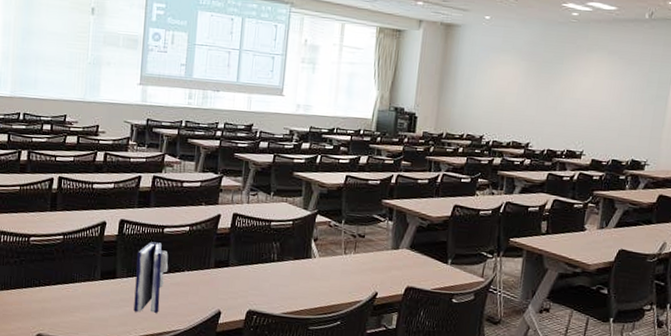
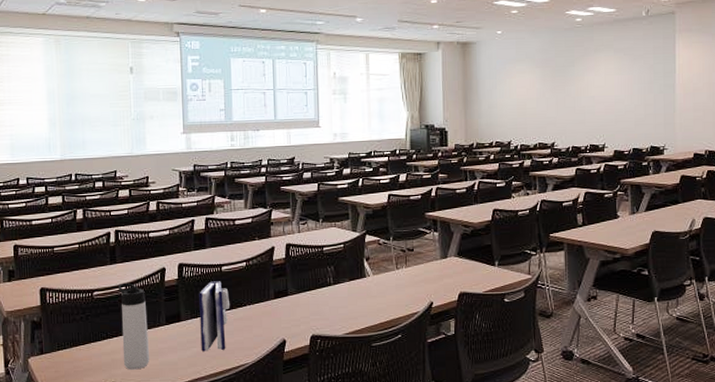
thermos bottle: none [53,232,83,322] -> present [119,282,149,370]

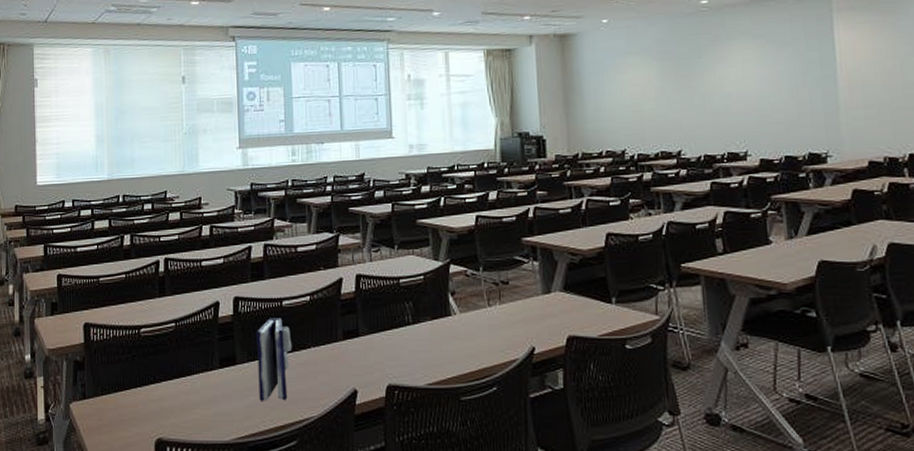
thermos bottle: present [119,282,149,370] -> none [168,318,201,421]

